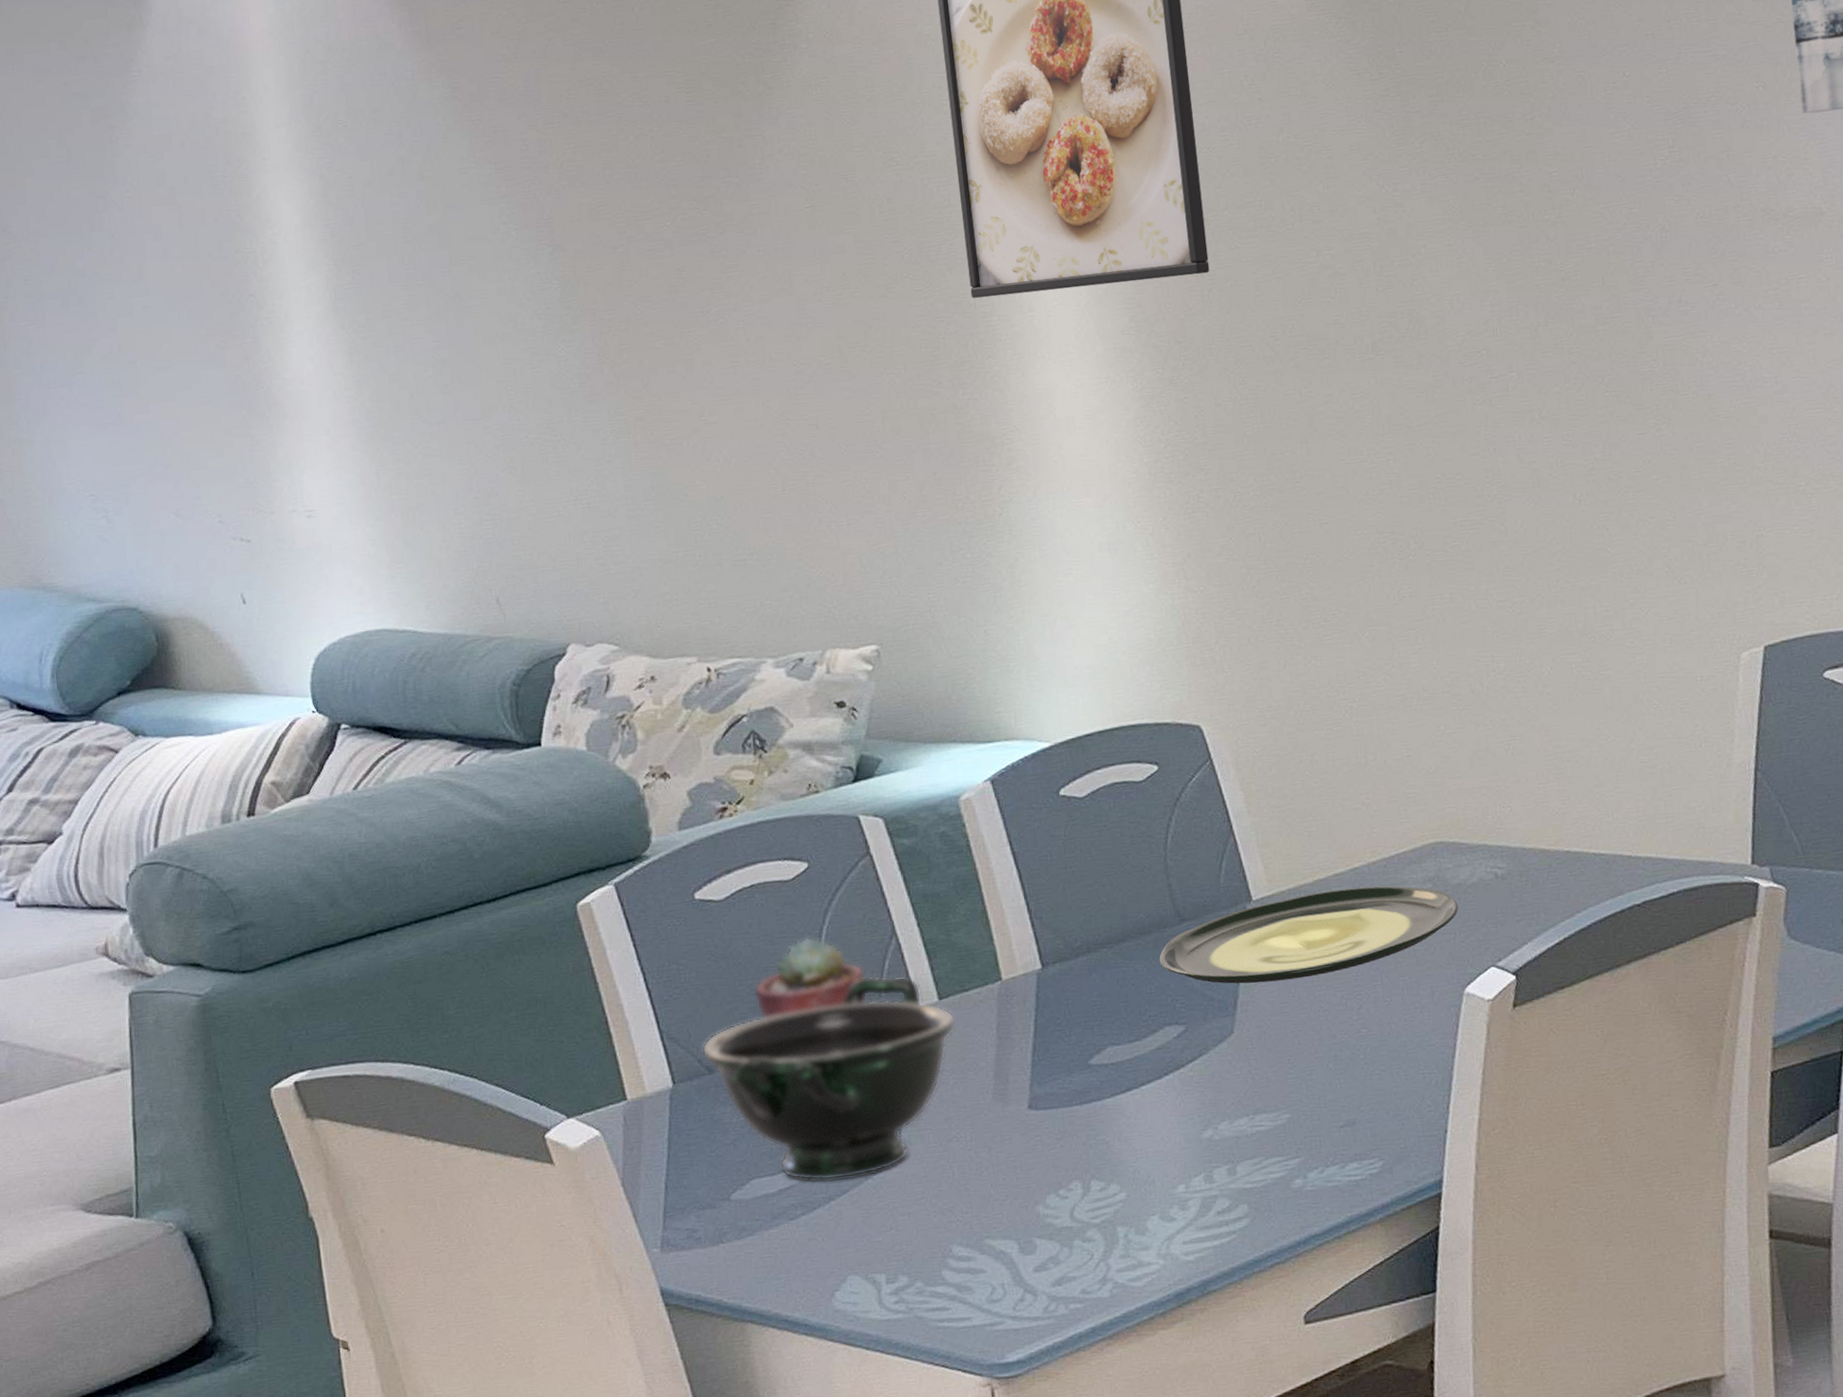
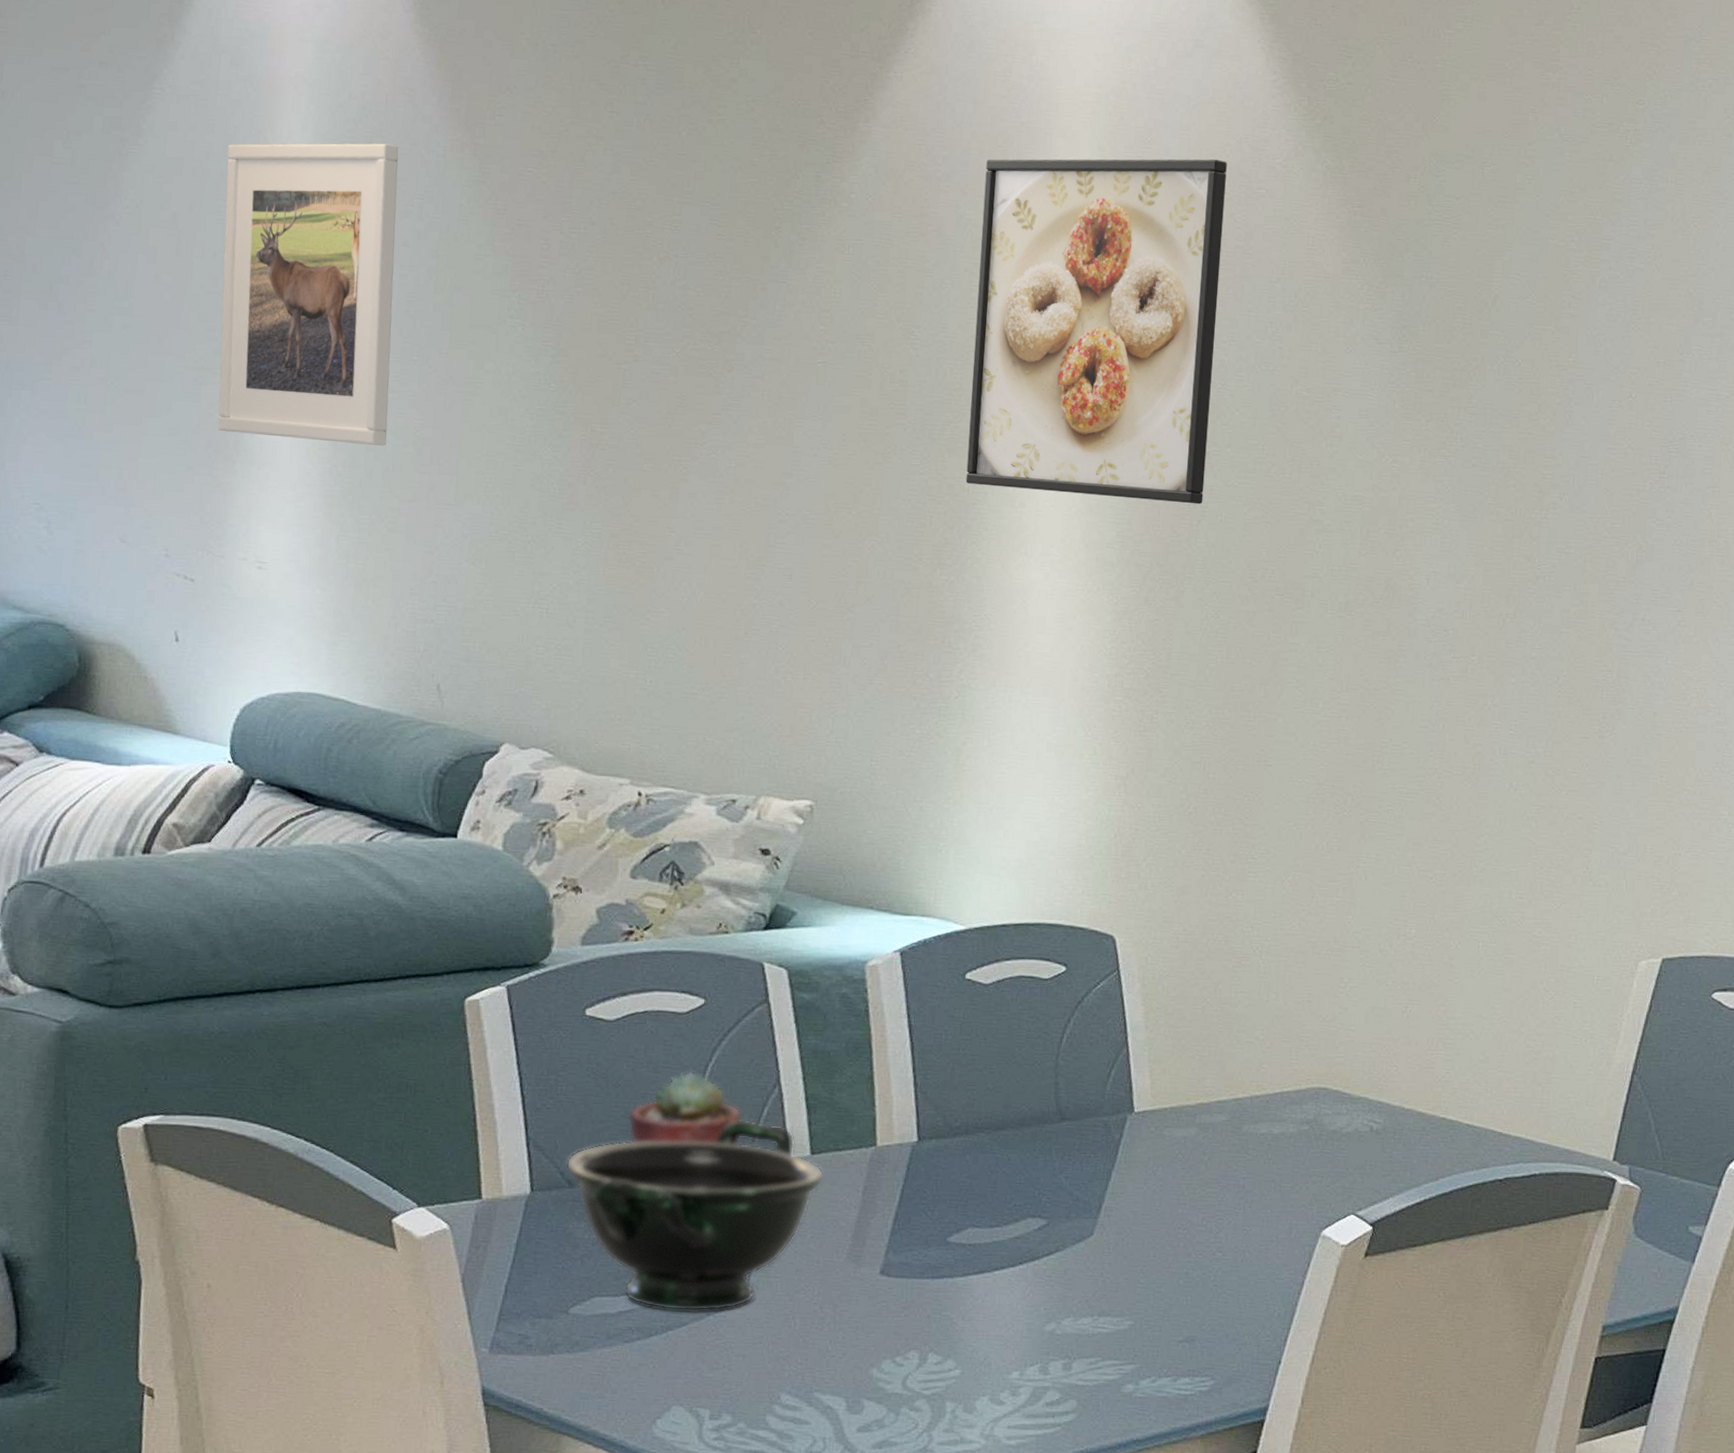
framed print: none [210,78,407,391] -> present [218,143,399,446]
plate: present [1159,885,1460,984] -> none [1033,1115,1331,1194]

